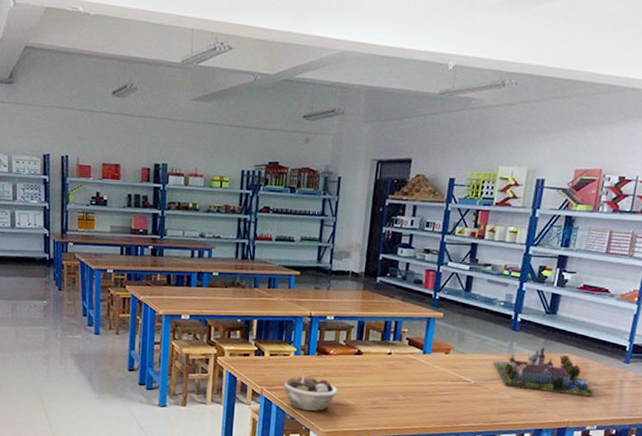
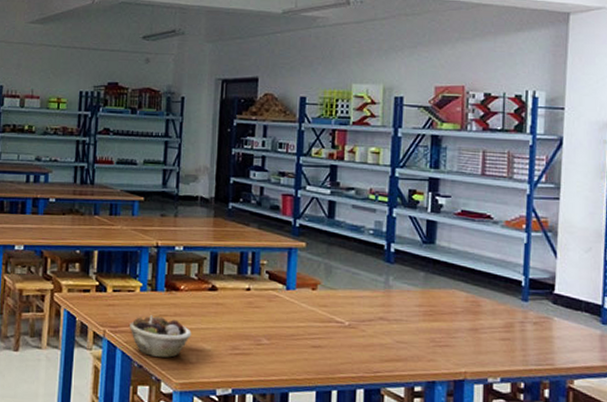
architectural model: present [493,347,593,397] -> none [368,282,490,342]

